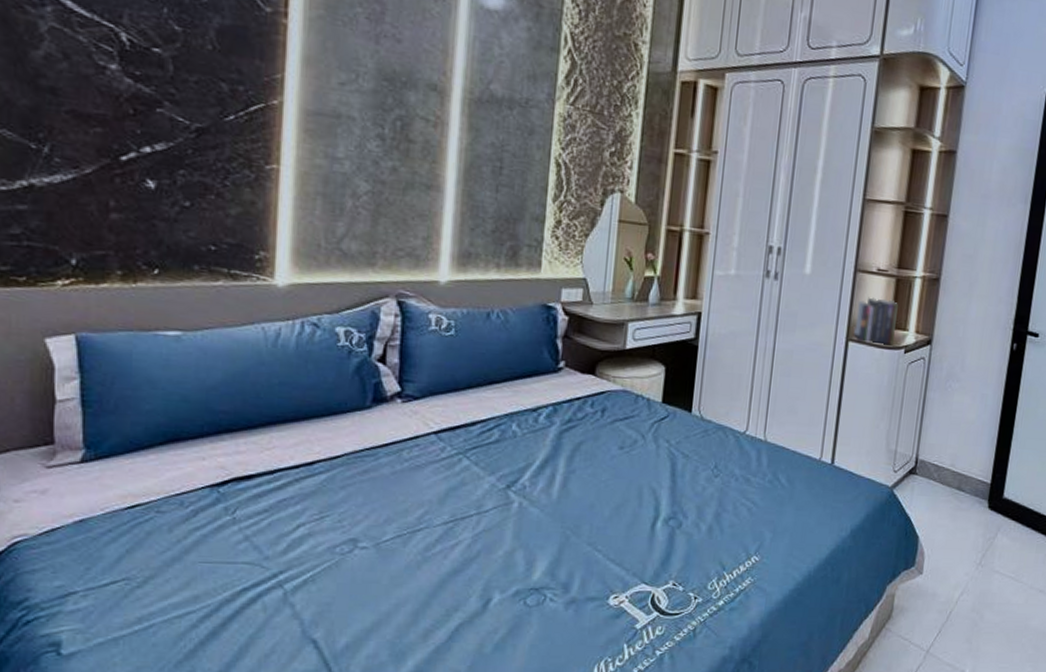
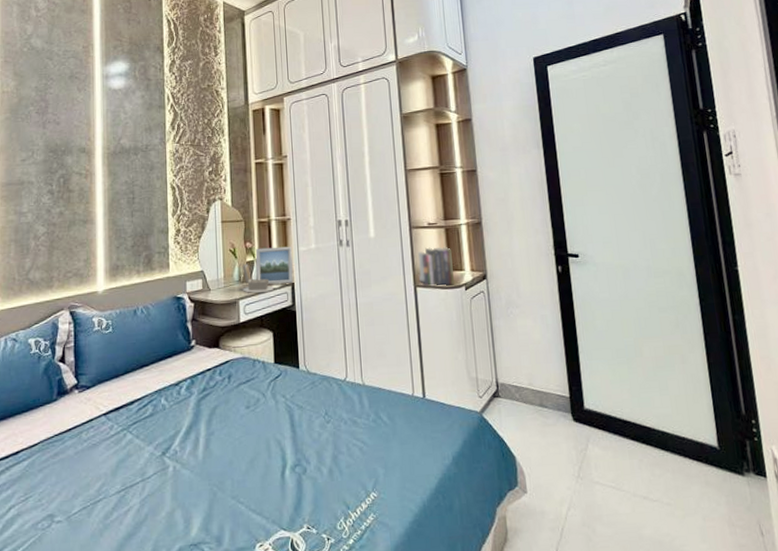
jewelry box: none [634,277,676,318] -> present [239,263,275,293]
picture frame: none [654,262,706,313] -> present [255,246,293,286]

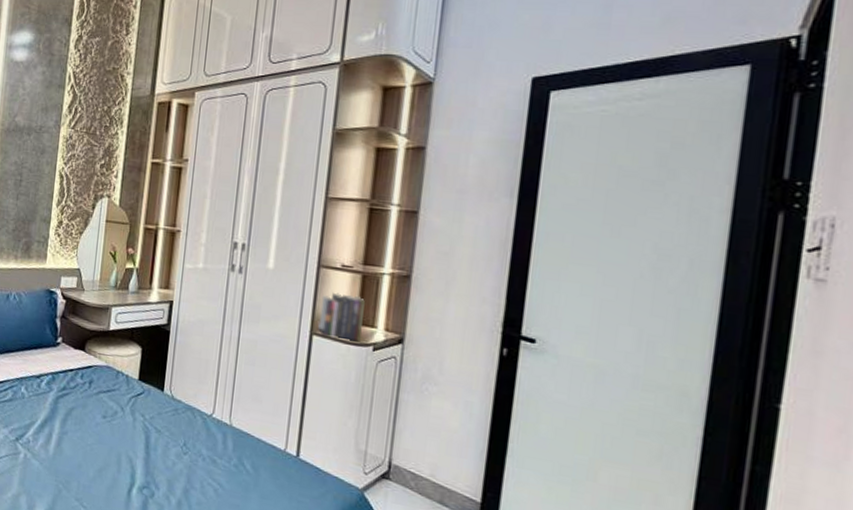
jewelry box: present [239,263,275,293] -> none [117,269,151,305]
picture frame: present [255,246,293,286] -> none [133,256,178,302]

